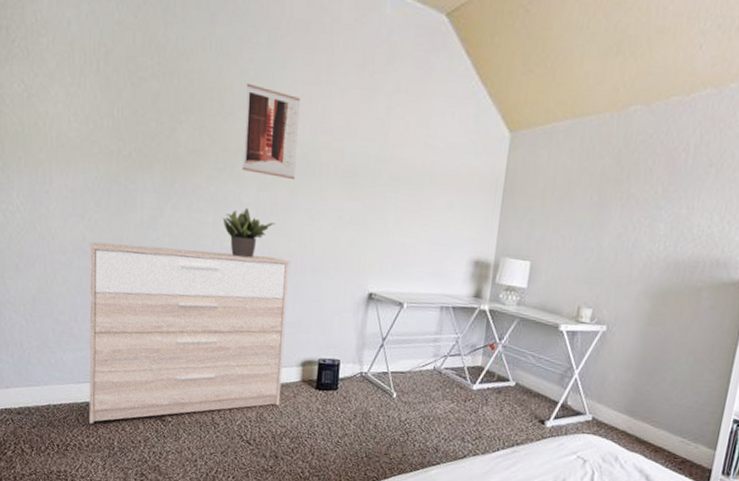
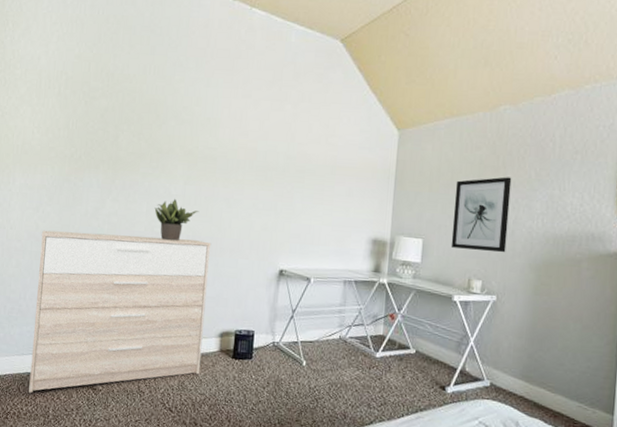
wall art: present [242,83,300,180] -> none [172,98,221,175]
wall art: none [561,191,636,279] -> present [450,177,512,253]

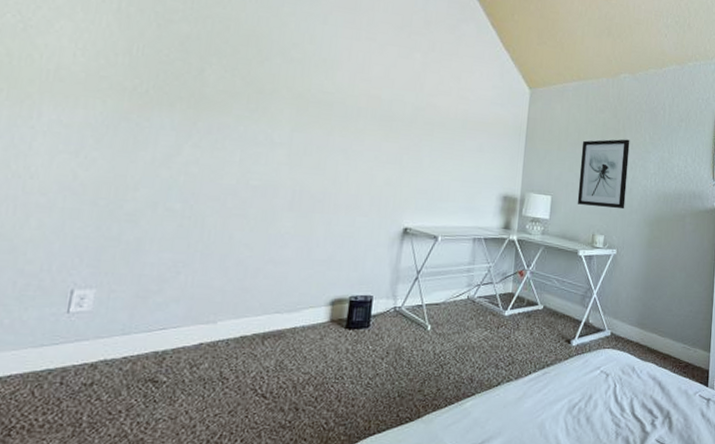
sideboard: present [29,230,212,393] -> none [49,181,324,397]
potted plant: present [154,198,200,241] -> none [250,146,310,197]

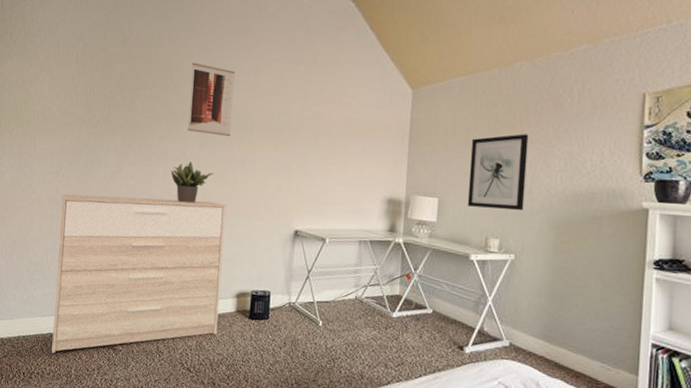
sideboard: none [49,181,324,397] -> present [51,194,227,353]
potted plant: none [250,146,310,197] -> present [170,161,215,203]
wall art: none [276,33,340,122] -> present [187,62,235,137]

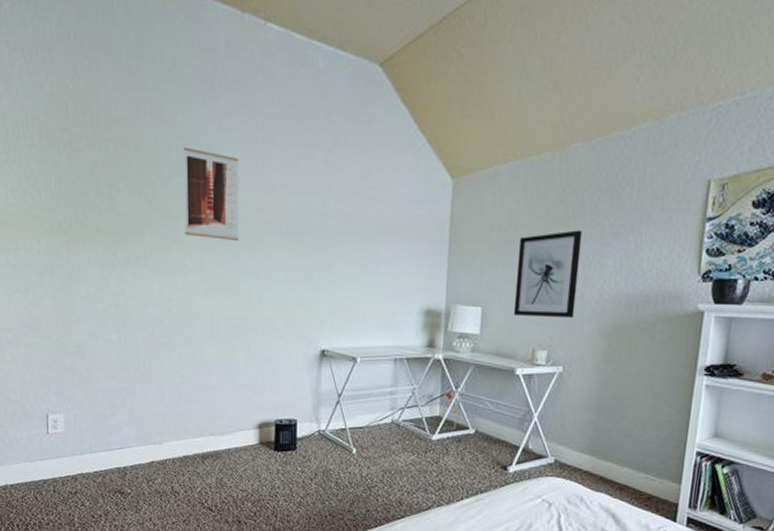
sideboard: present [51,194,227,353] -> none [36,317,240,501]
potted plant: present [170,161,215,203] -> none [168,272,223,323]

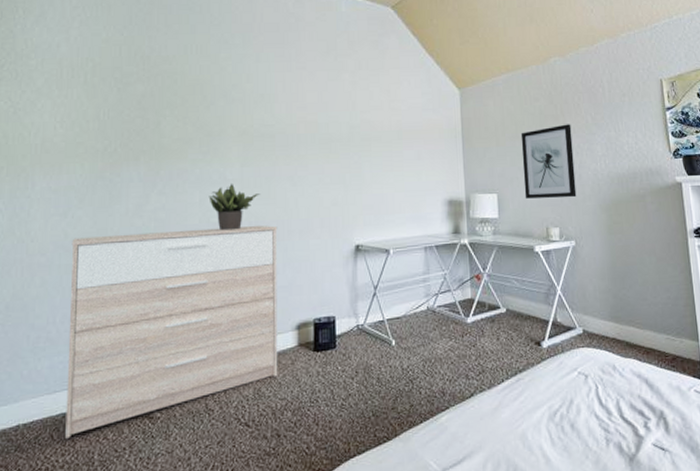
sideboard: none [36,317,240,501] -> present [65,225,278,439]
potted plant: none [168,272,223,323] -> present [209,183,261,231]
wall art: present [183,147,238,242] -> none [225,77,275,153]

